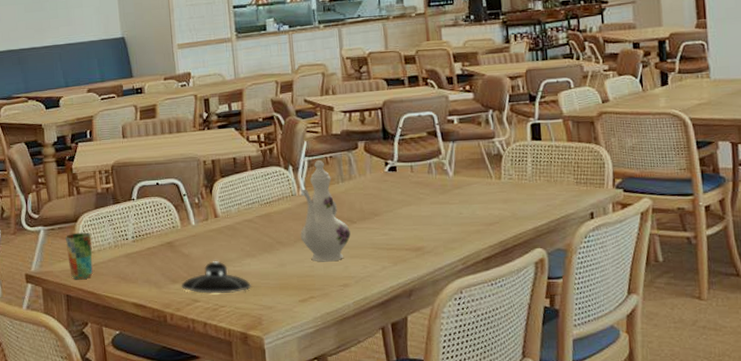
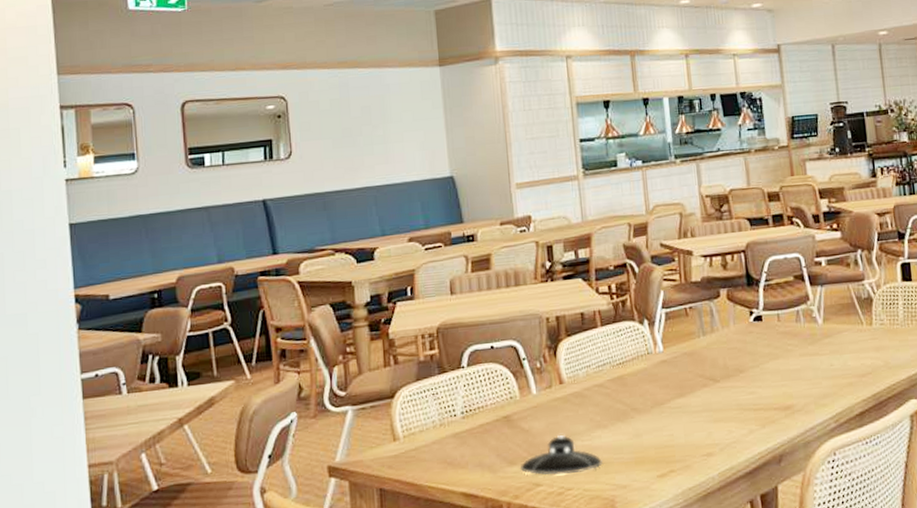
cup: present [65,232,93,280] -> none [379,410,413,469]
ewer: present [300,159,351,262] -> none [657,311,714,429]

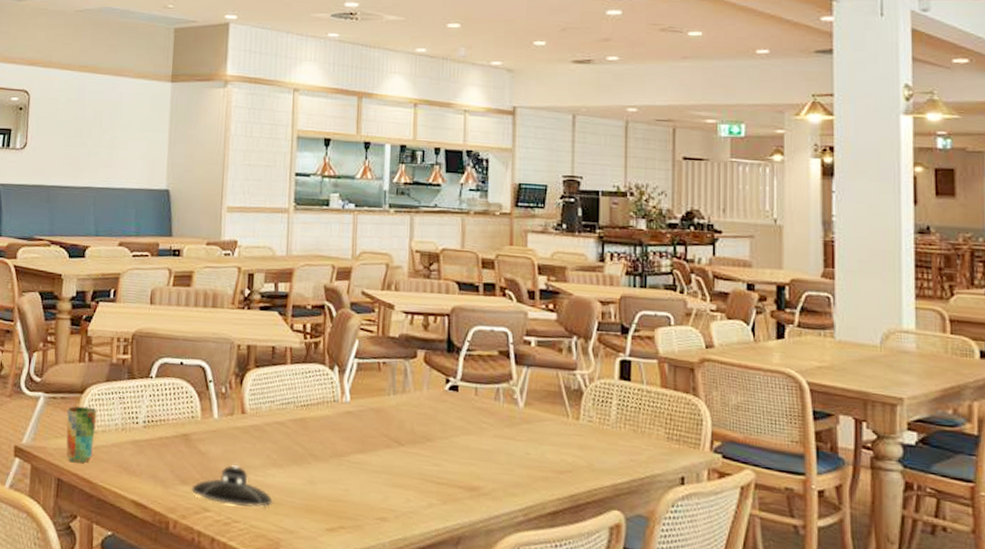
cup: none [379,410,413,469] -> present [66,406,97,463]

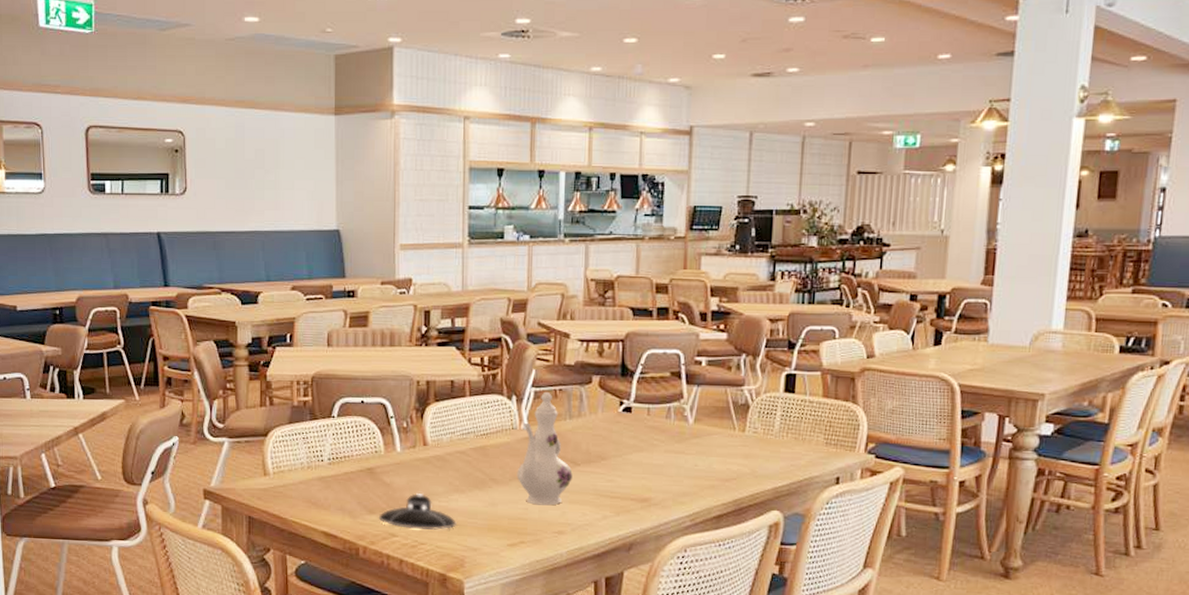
cup: present [66,406,97,463] -> none [252,448,282,501]
ewer: none [337,364,396,488] -> present [517,391,573,506]

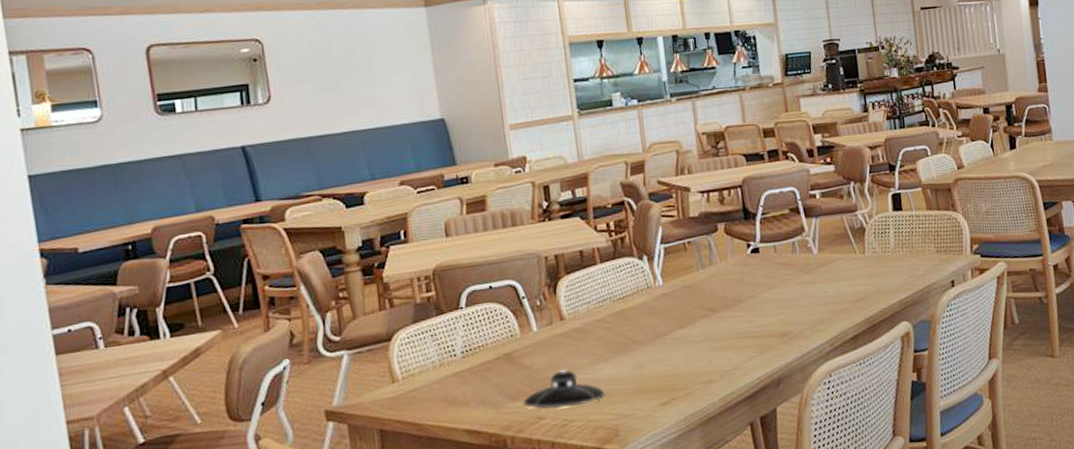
ewer: present [517,391,573,506] -> none [658,246,714,359]

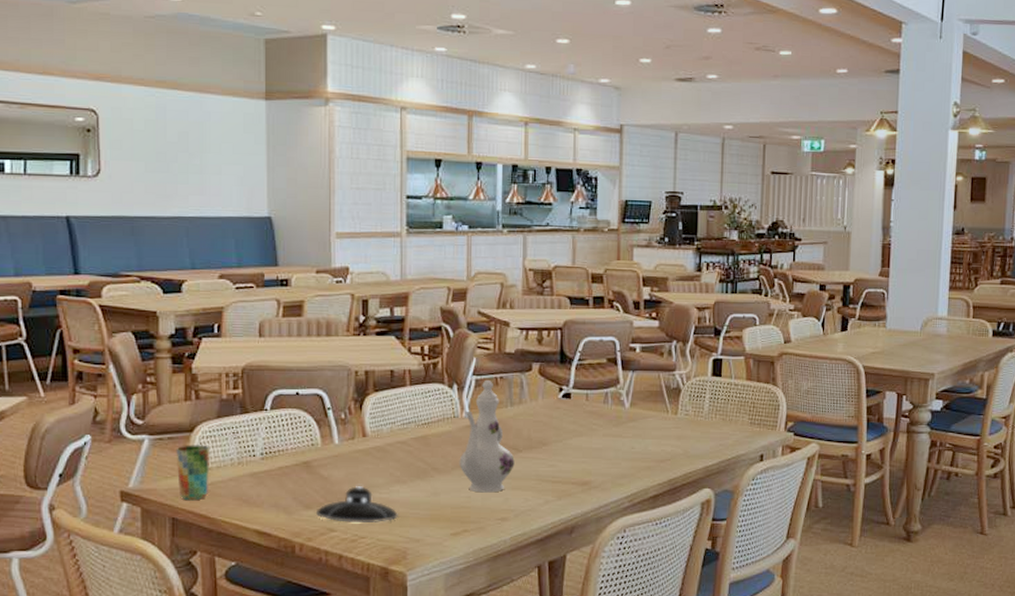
cup: none [376,352,413,410] -> present [176,445,209,501]
ewer: none [658,246,714,359] -> present [459,379,515,493]

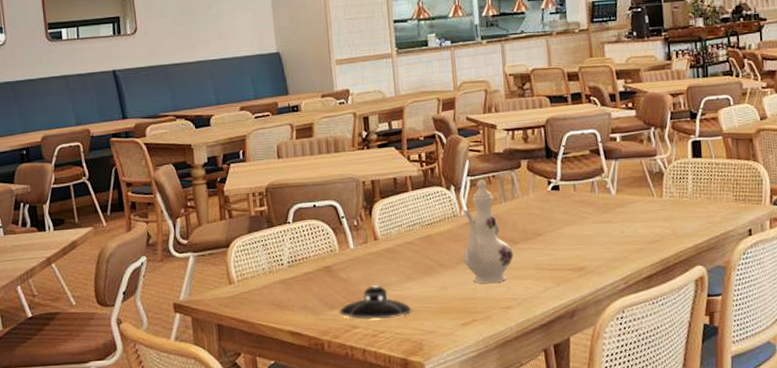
cup: present [176,445,209,501] -> none [216,258,246,308]

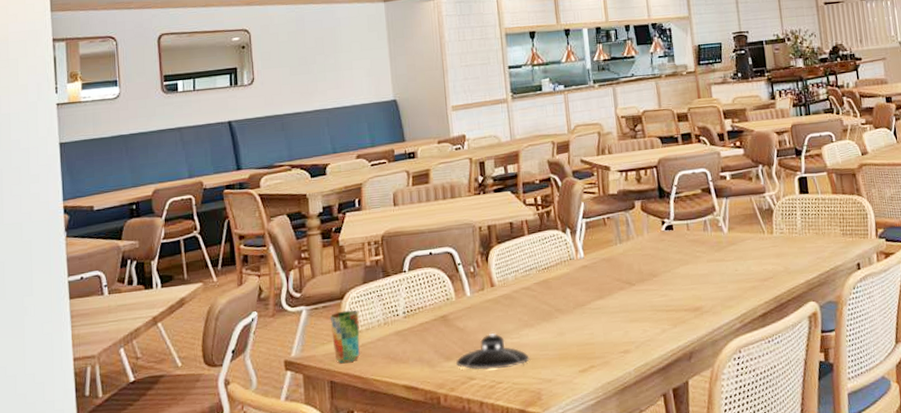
cup: none [216,258,246,308] -> present [330,310,361,364]
ewer: present [462,179,513,284] -> none [579,221,630,329]

